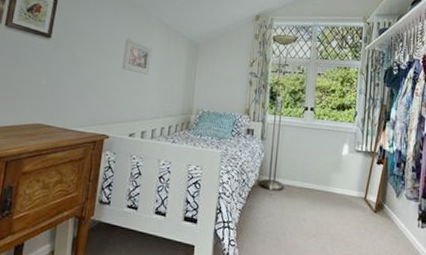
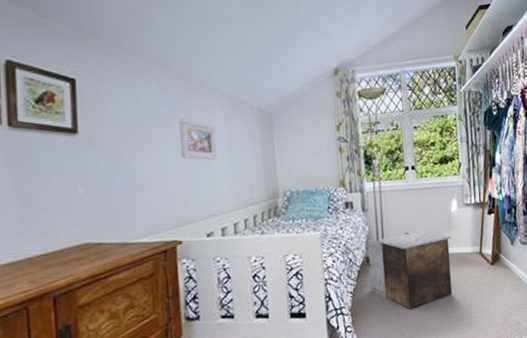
nightstand: none [258,165,339,238] -> present [367,231,453,310]

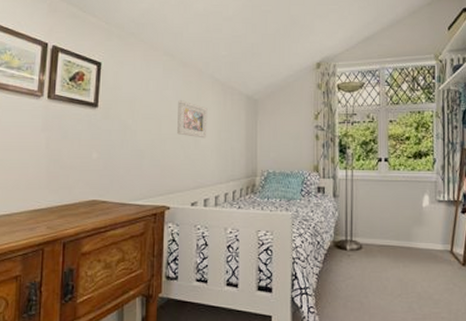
nightstand: present [367,231,453,310] -> none [335,222,421,300]

